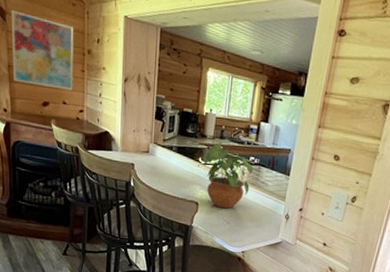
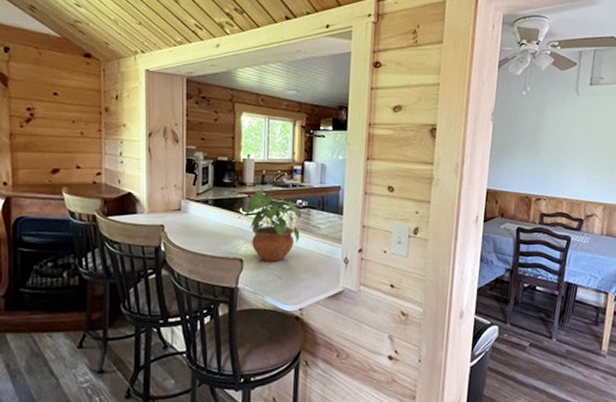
wall art: present [11,10,74,90] -> none [14,76,89,153]

